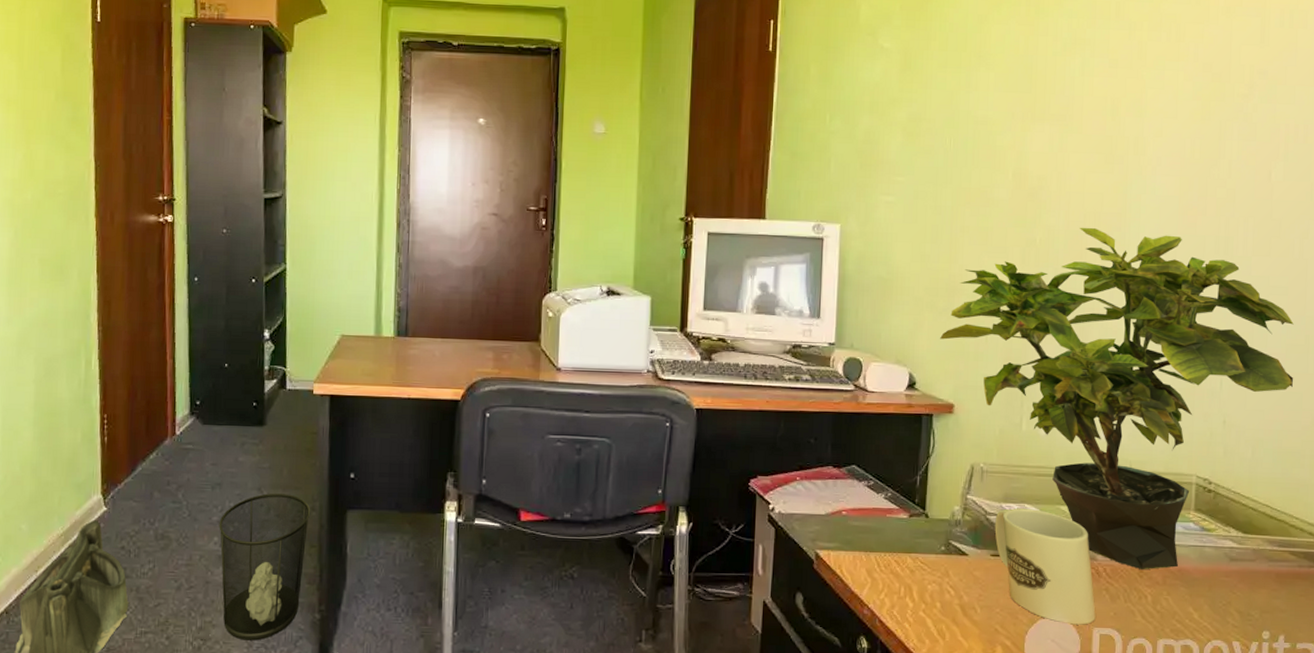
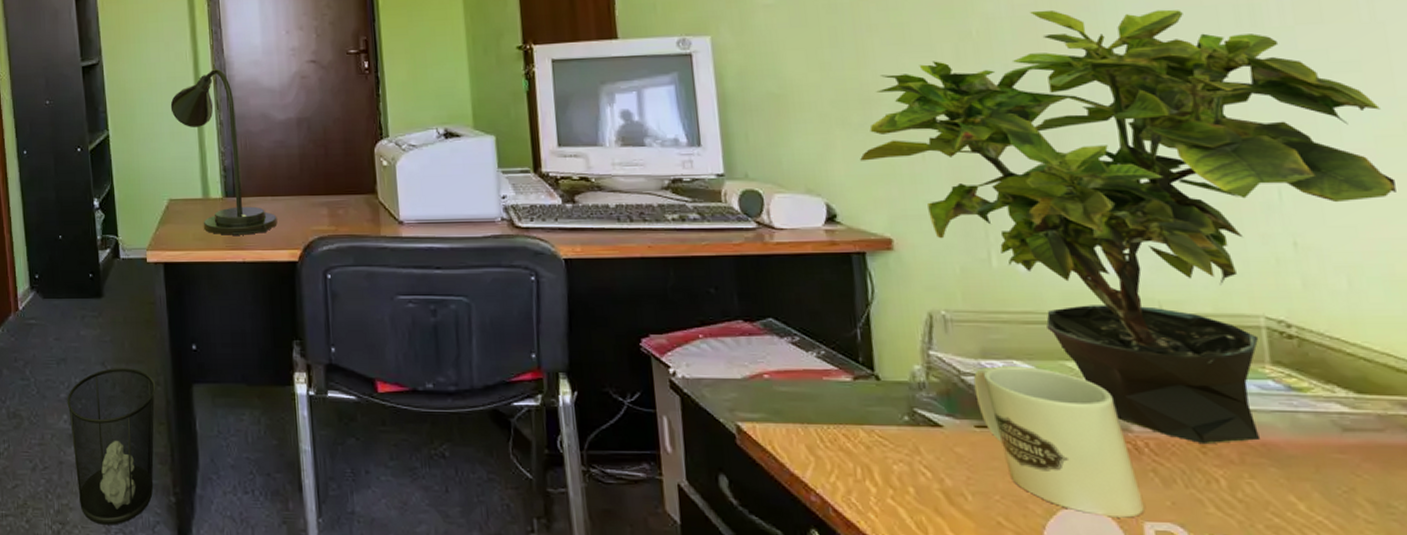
desk lamp: none [351,213,445,373] -> present [170,69,278,235]

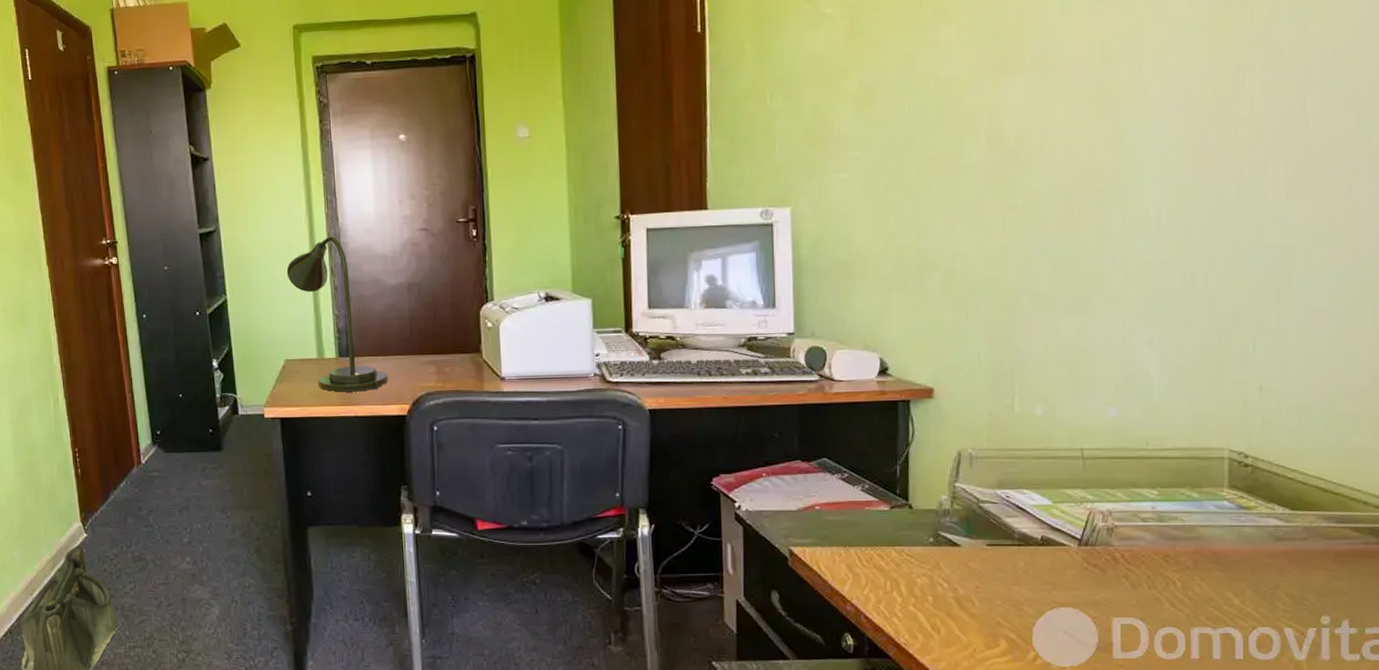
waste bin: present [67,368,156,525] -> none [189,514,274,652]
potted plant: present [860,9,1396,445] -> none [912,185,1346,555]
mug: present [973,366,1145,518] -> none [989,494,1115,615]

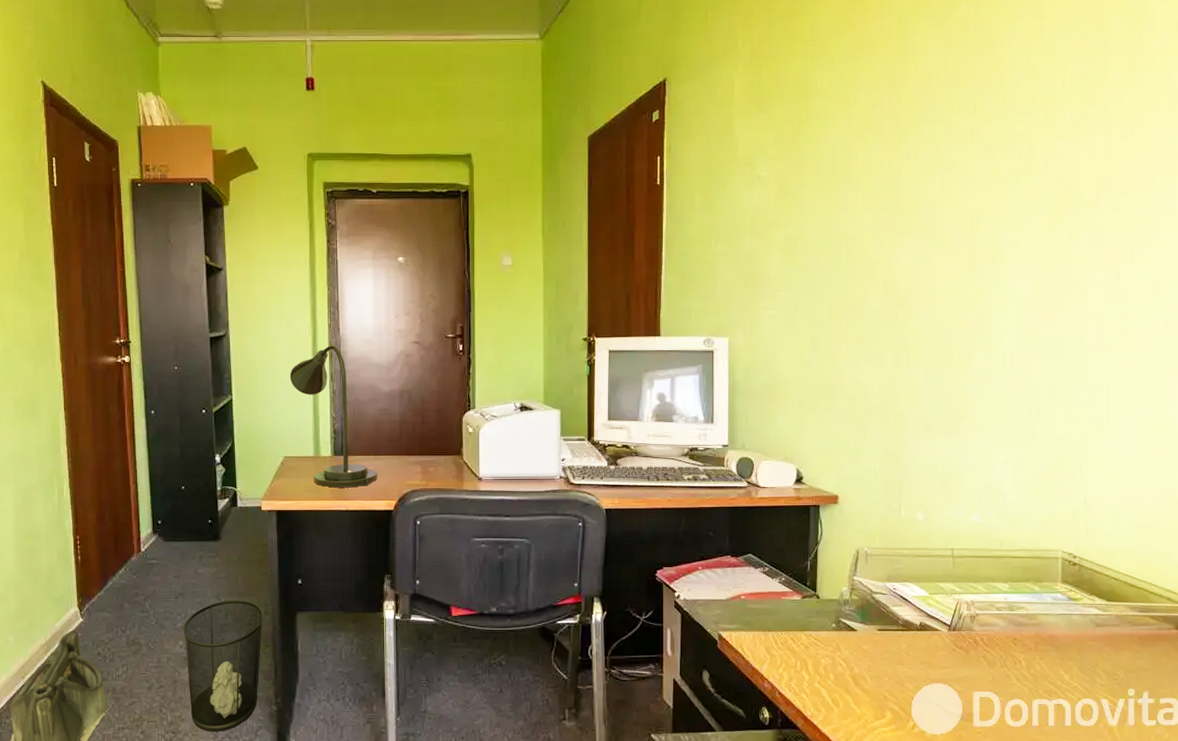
waste bin: none [189,514,274,652] -> present [183,600,264,732]

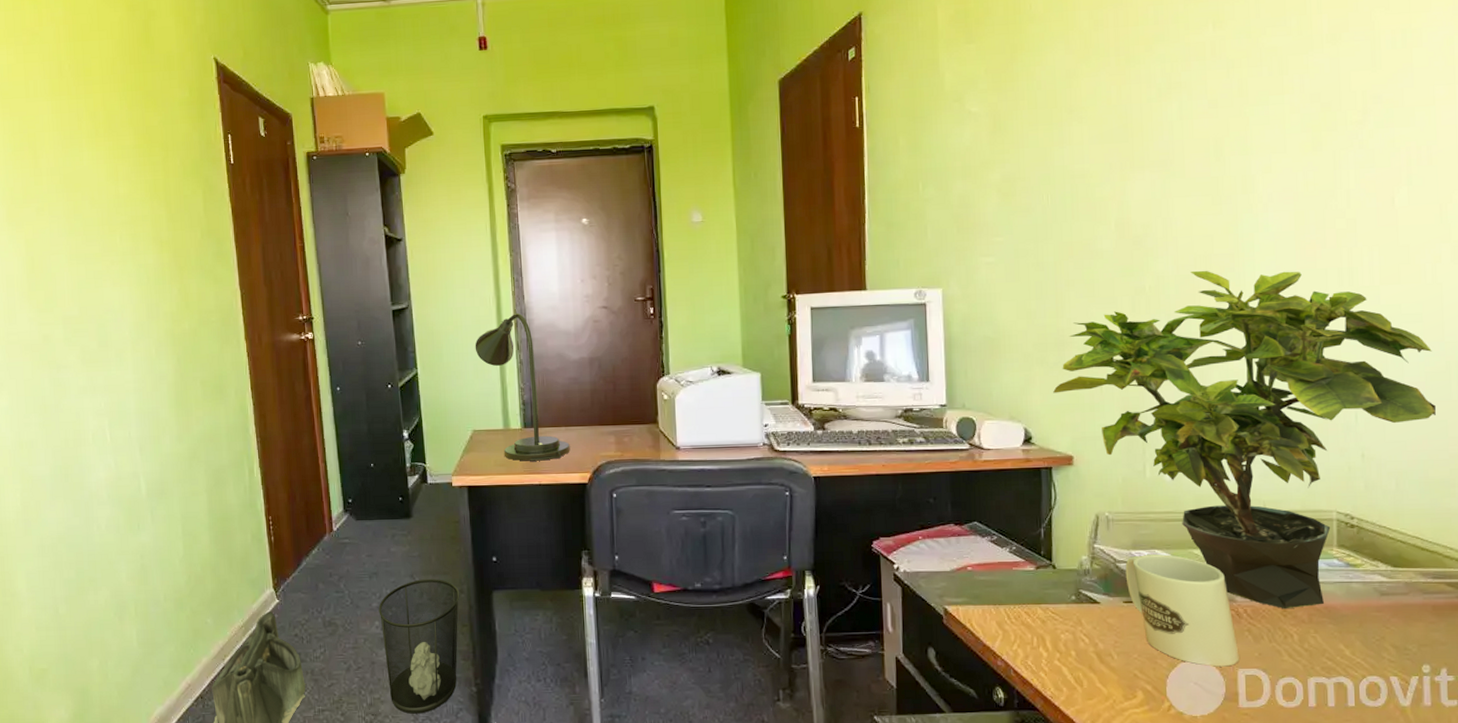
potted plant: none [823,330,1147,638] -> present [1053,270,1436,609]
mug: none [880,587,975,690] -> present [1125,554,1239,667]

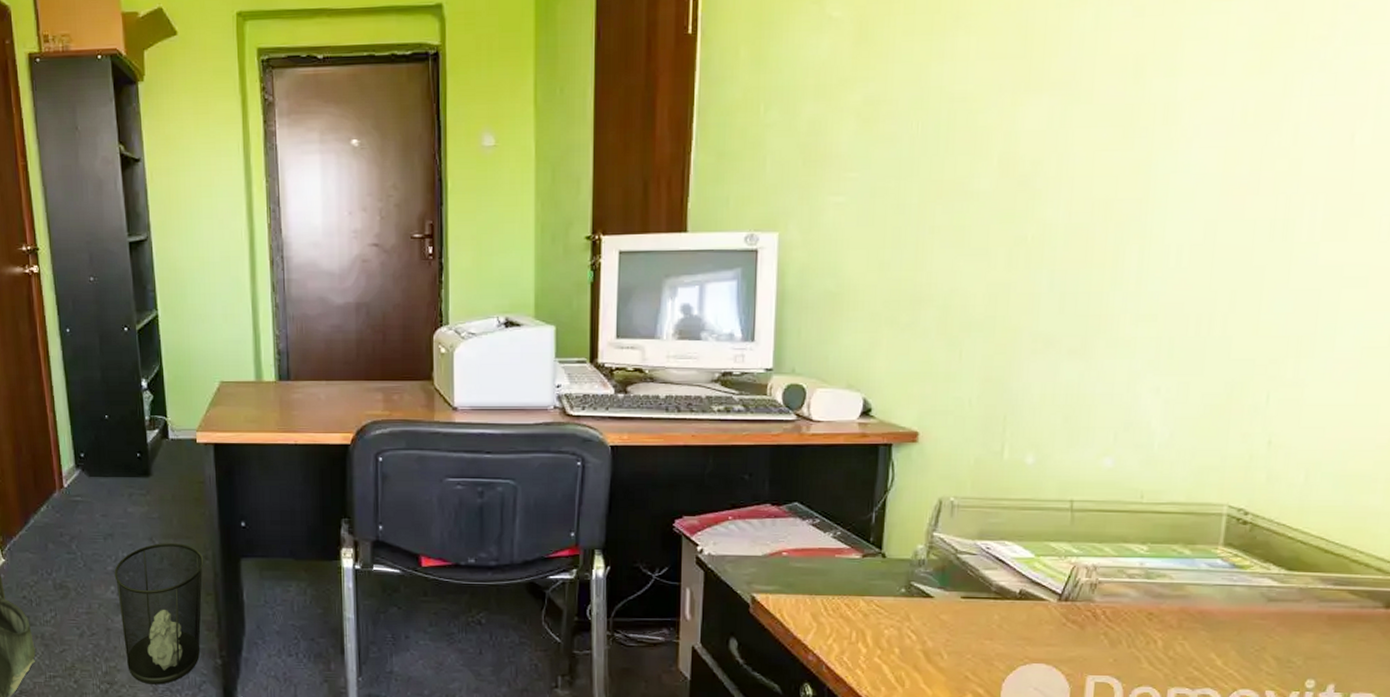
desk lamp: present [475,313,570,461] -> none [223,250,331,418]
potted plant: present [1053,270,1436,609] -> none [902,218,1374,613]
mug: present [1125,554,1239,667] -> none [966,546,1091,672]

